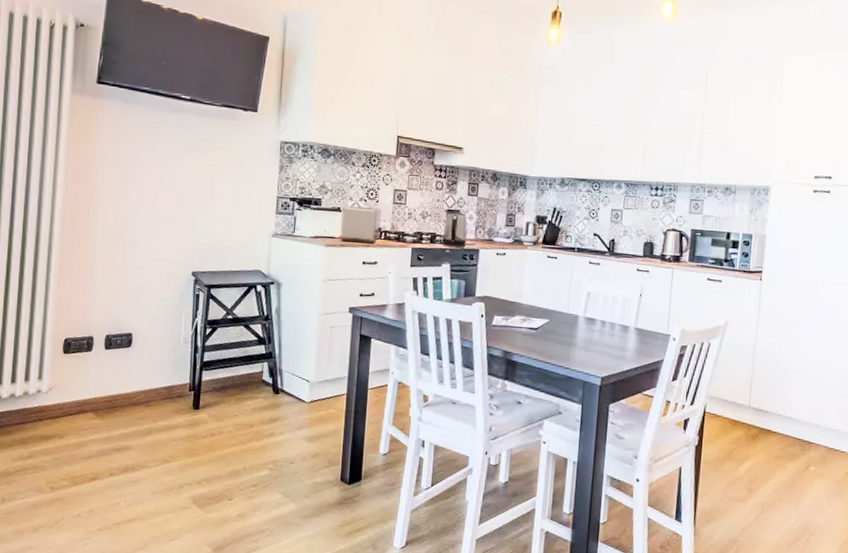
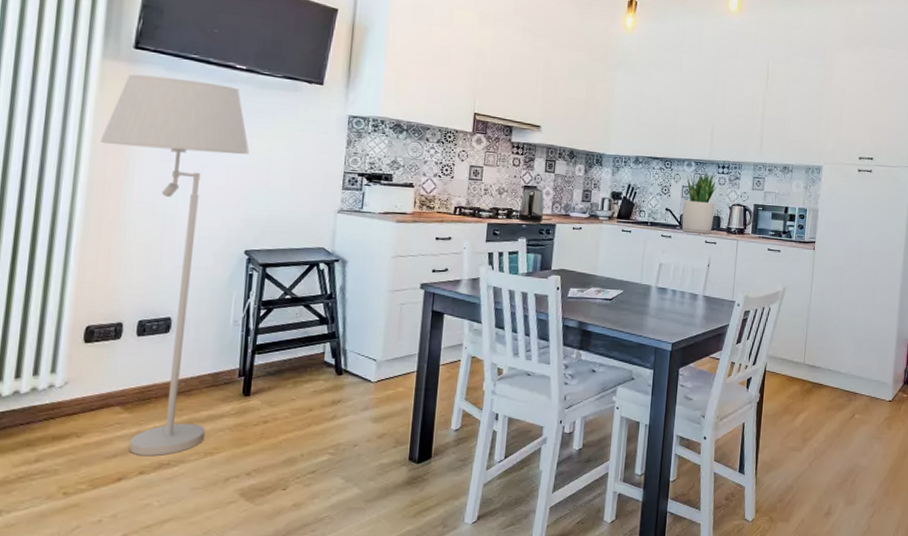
floor lamp: none [72,107,194,460] -> present [100,74,249,457]
toaster: present [340,206,383,244] -> none [412,181,458,220]
planter: none [611,193,649,261] -> present [681,170,717,234]

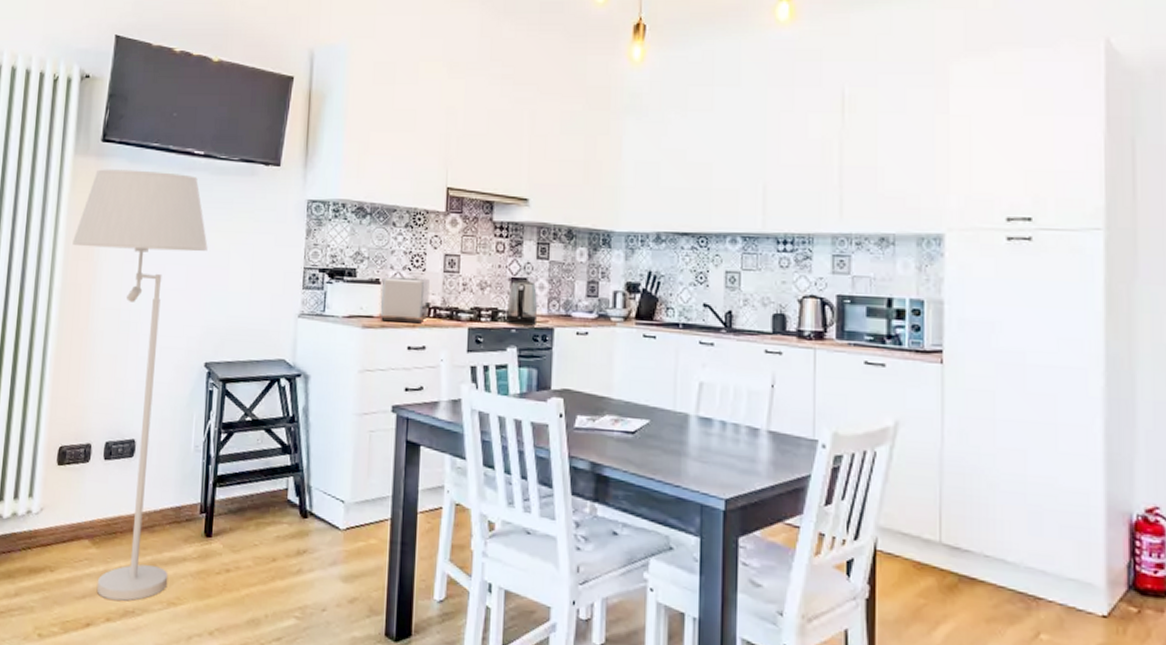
toaster: none [412,181,458,220] -> present [379,276,432,324]
planter: present [681,170,717,234] -> none [728,248,777,340]

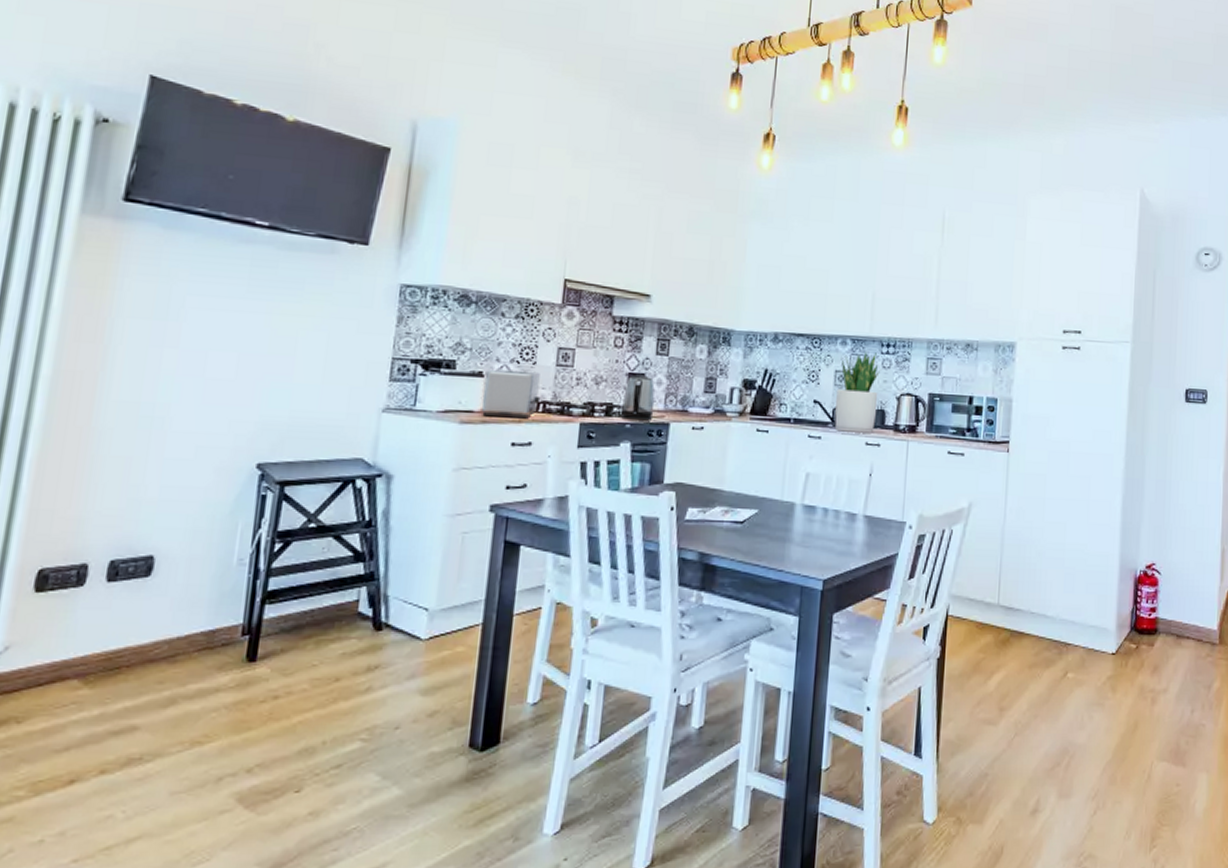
floor lamp: present [72,169,208,601] -> none [72,233,269,749]
planter: none [728,248,777,340] -> present [834,350,880,433]

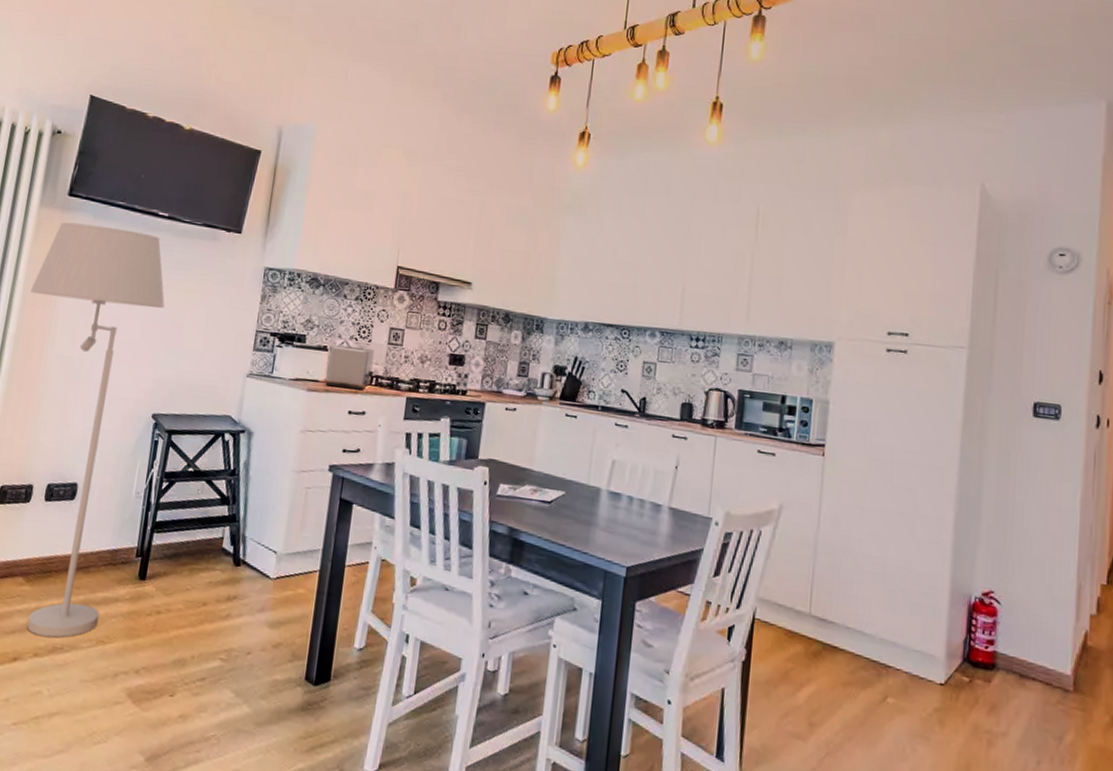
floor lamp: none [72,233,269,749] -> present [26,222,165,638]
kettle: present [620,374,655,421] -> none [441,356,473,400]
planter: present [834,350,880,433] -> none [641,343,688,426]

